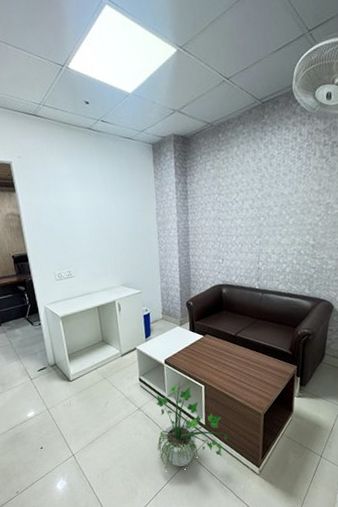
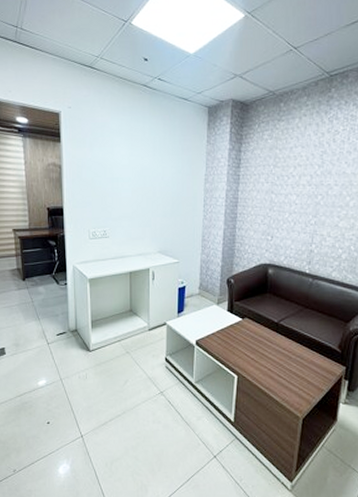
potted plant: present [156,379,228,470] -> none [176,364,259,470]

